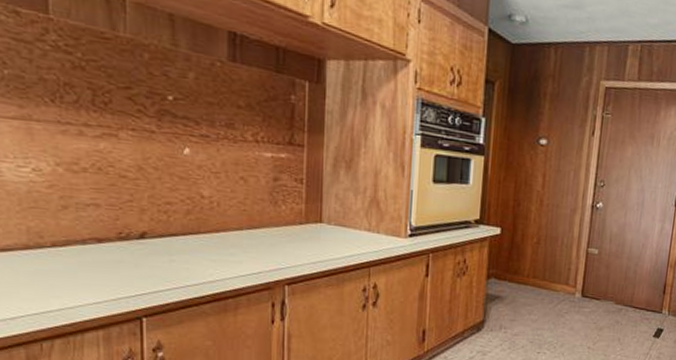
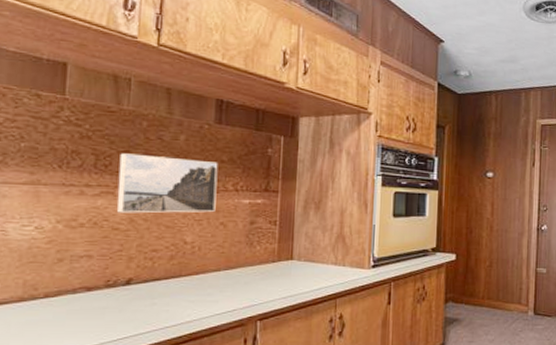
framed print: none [120,89,235,165] -> present [117,153,218,214]

